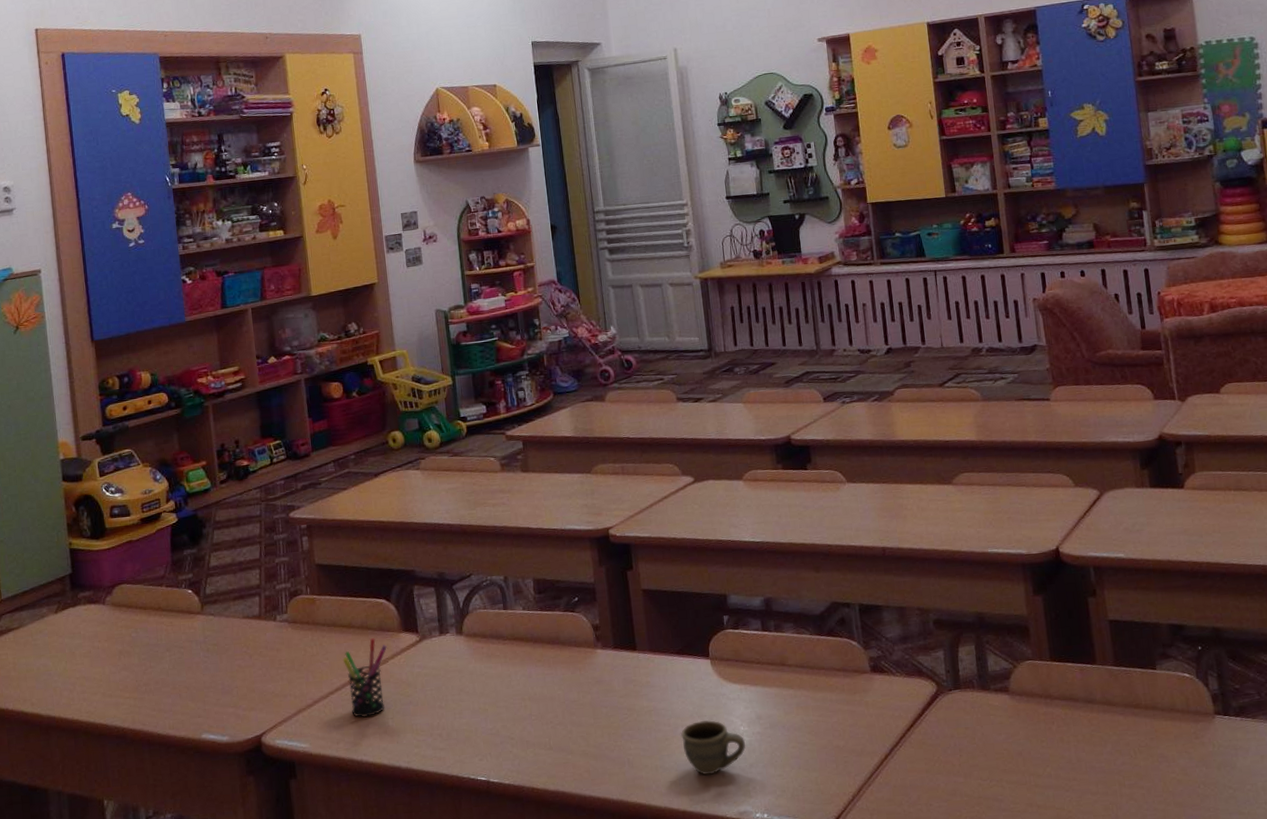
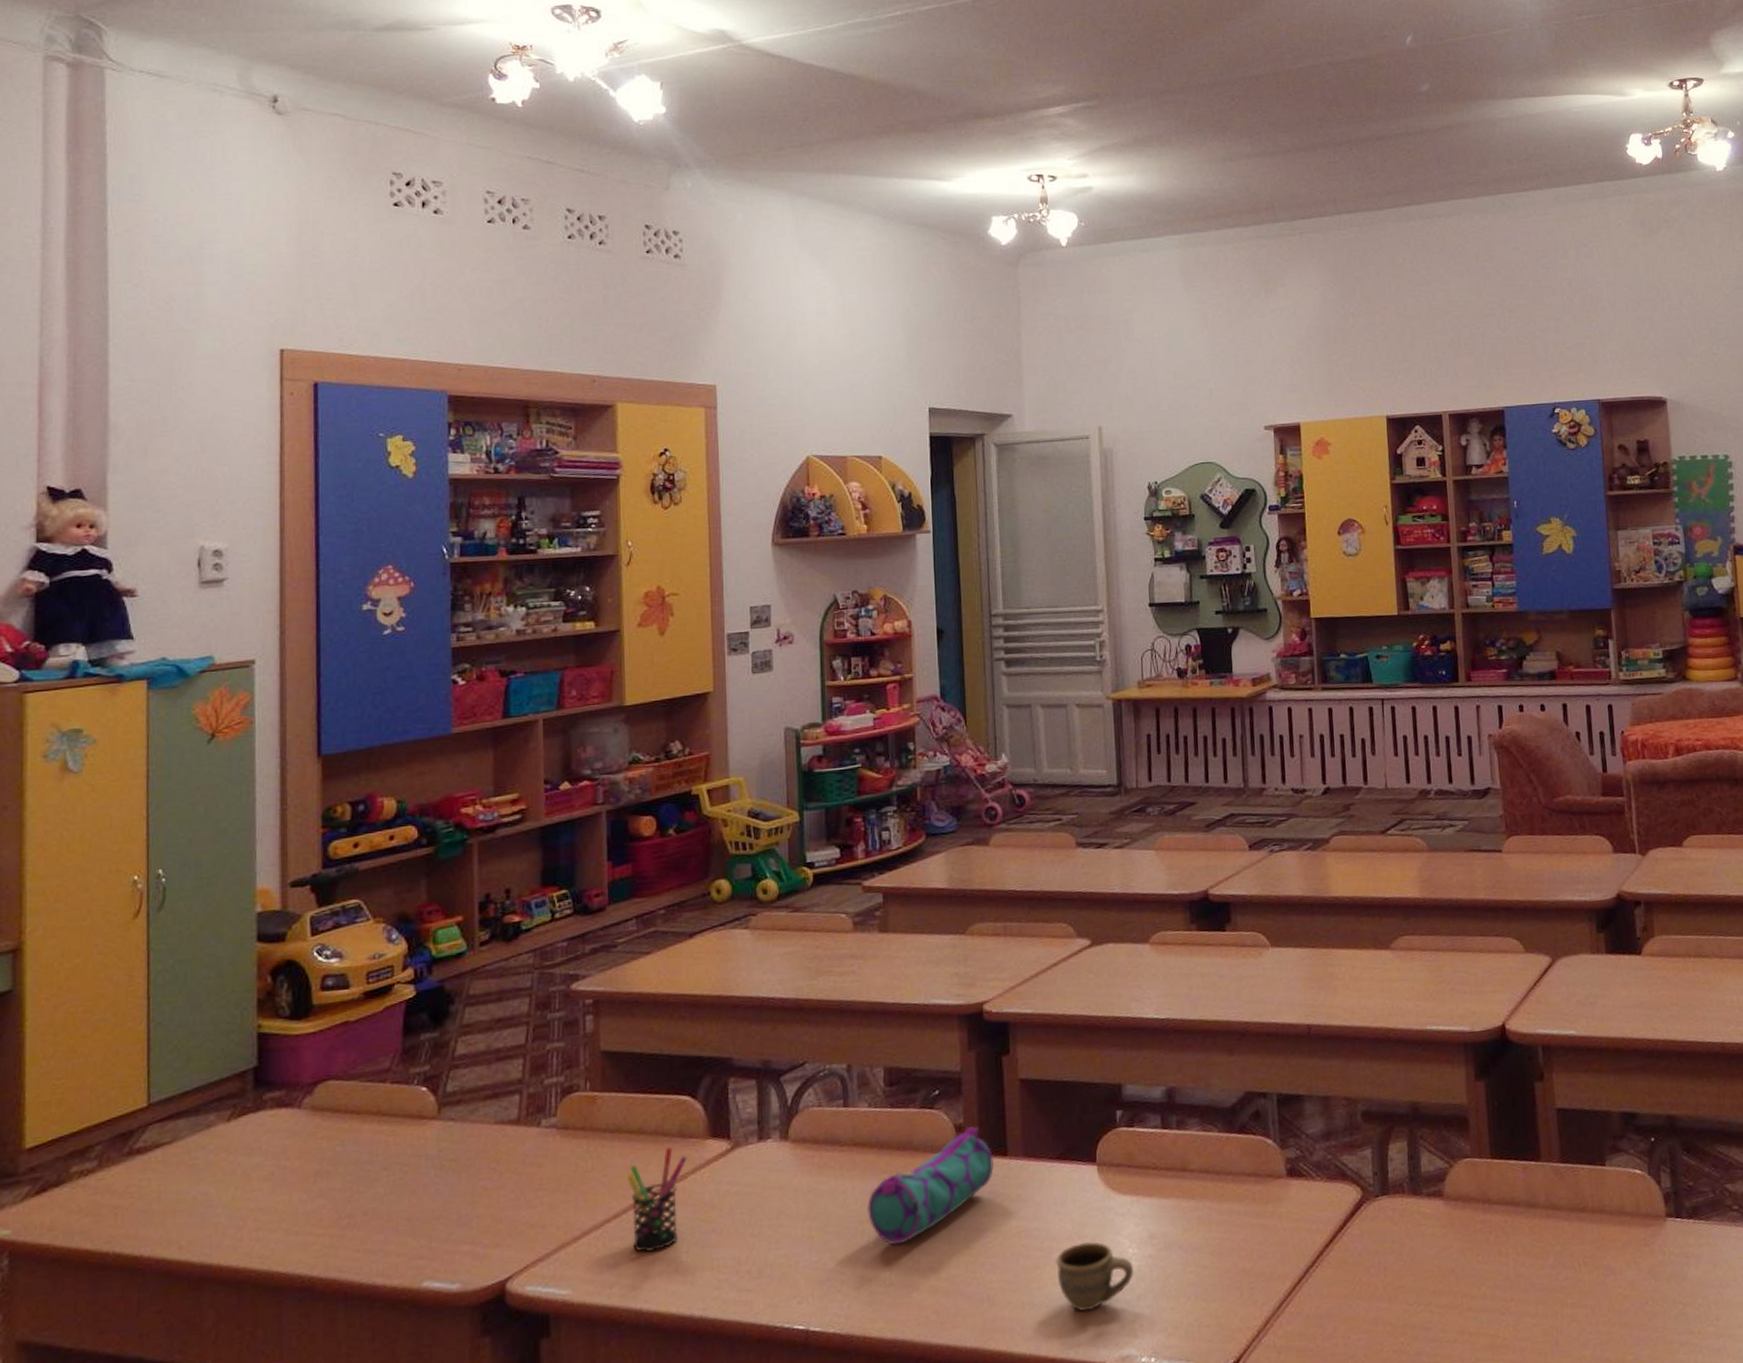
pencil case: none [527,626,626,718] -> present [866,1126,994,1246]

